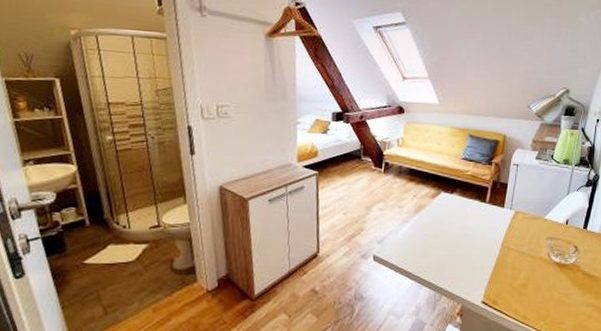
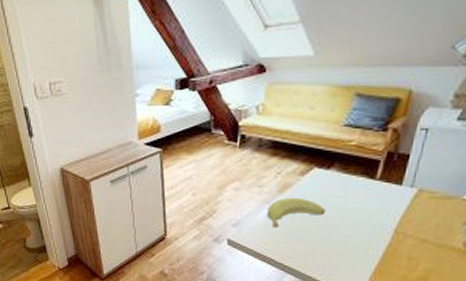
banana: none [405,216,452,244] -> present [266,197,326,228]

